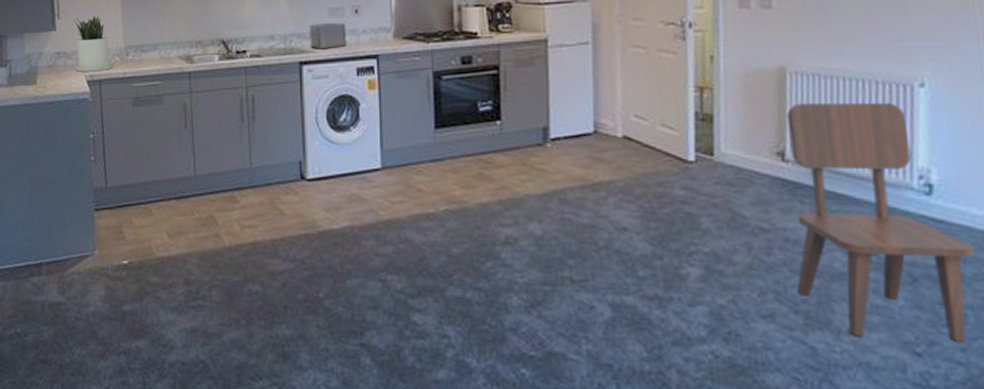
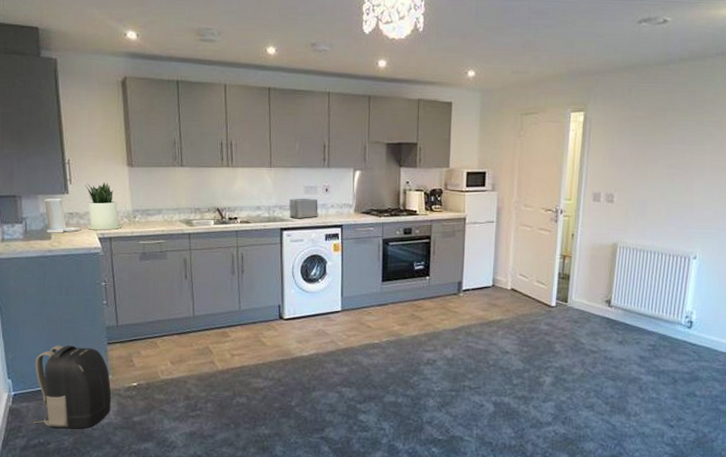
backpack: none [10,211,98,318] -> present [33,345,111,429]
paper towel: none [30,37,69,77] -> present [44,199,81,233]
dining chair: present [787,102,975,342] -> none [608,268,710,418]

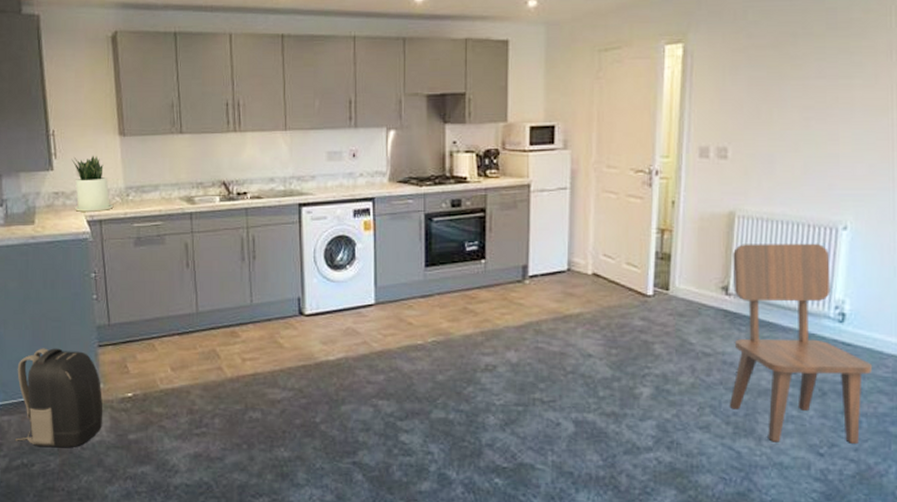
paper towel: present [44,199,81,233] -> none [26,177,68,217]
toaster: present [289,198,318,219] -> none [309,166,344,192]
dining chair: none [608,268,710,418] -> present [729,243,873,444]

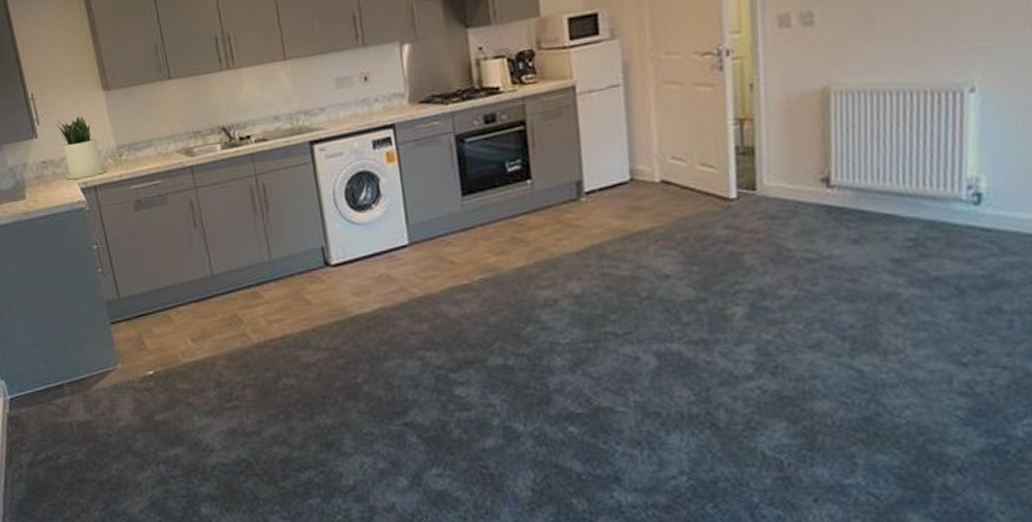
backpack: present [16,348,102,448] -> none [28,330,126,438]
dining chair: present [729,243,873,444] -> none [832,112,1023,355]

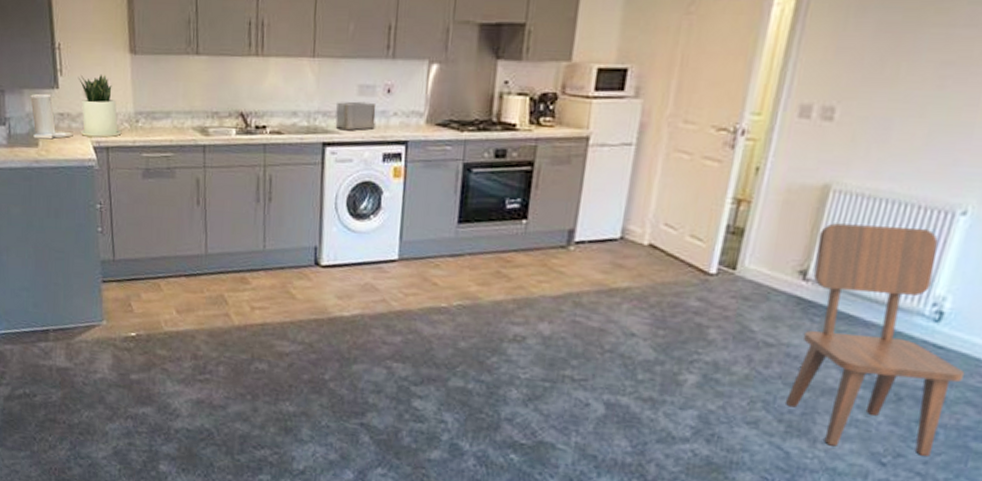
paper towel: none [11,145,59,191] -> present [30,94,73,140]
toaster: none [316,92,359,126] -> present [335,101,377,131]
dining chair: none [832,112,1023,355] -> present [784,223,966,456]

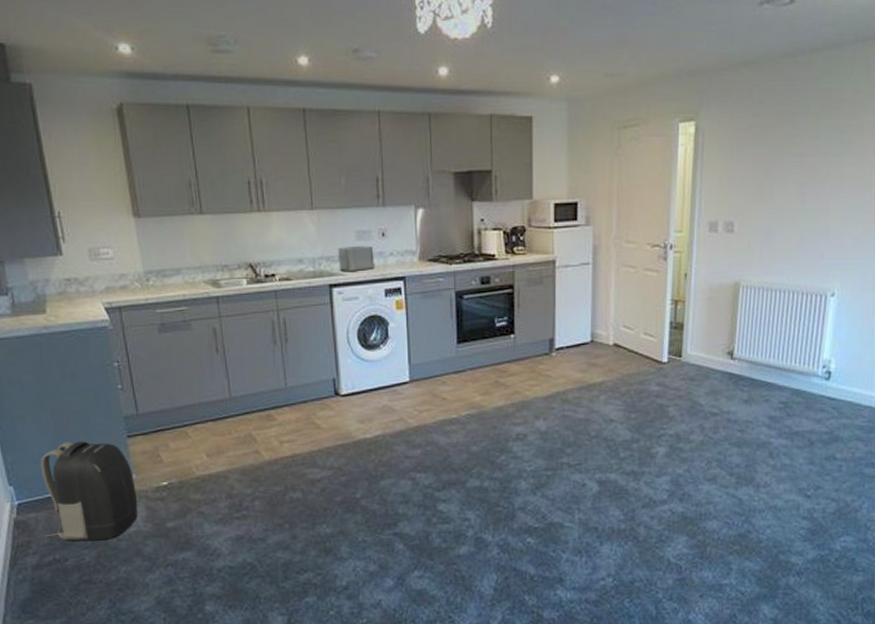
backpack: none [18,279,105,382] -> present [40,441,138,542]
paper towel: present [30,94,73,140] -> none [33,262,83,305]
planter: present [78,74,122,138] -> none [82,238,133,299]
dining chair: present [784,223,966,456] -> none [732,309,852,488]

